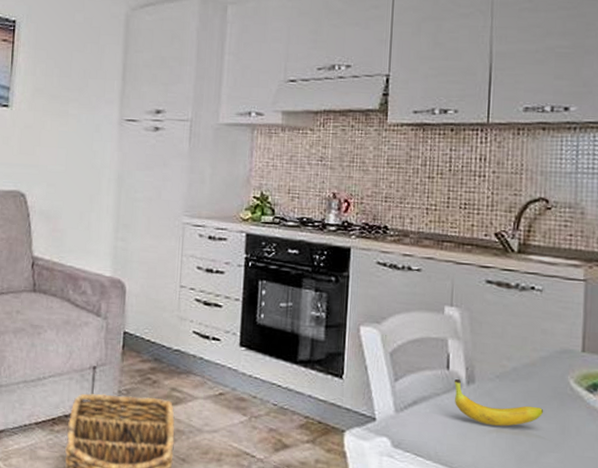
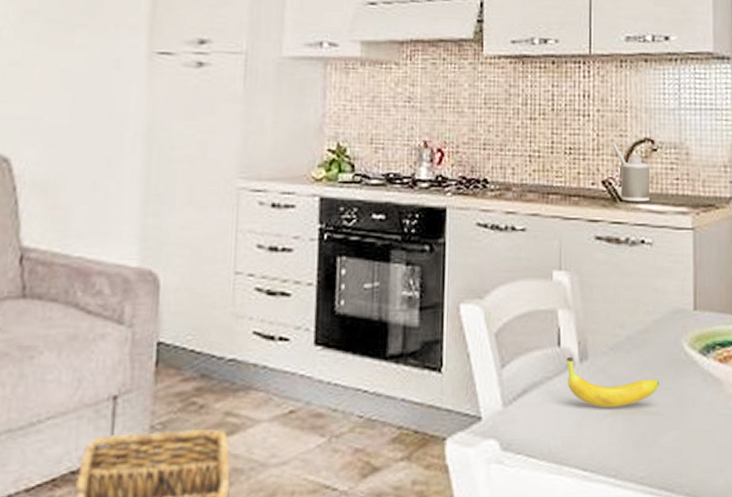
soap dispenser: none [506,201,544,254] -> present [612,143,651,202]

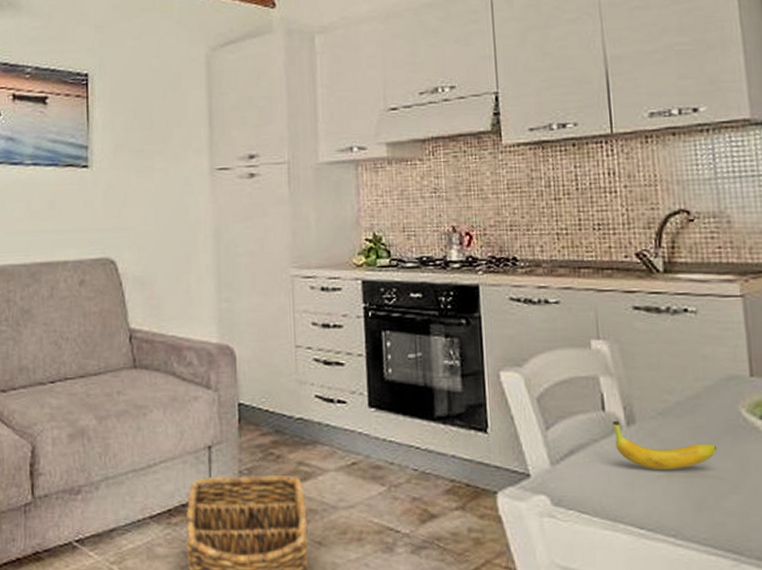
soap dispenser: present [612,143,651,202] -> none [643,217,691,272]

